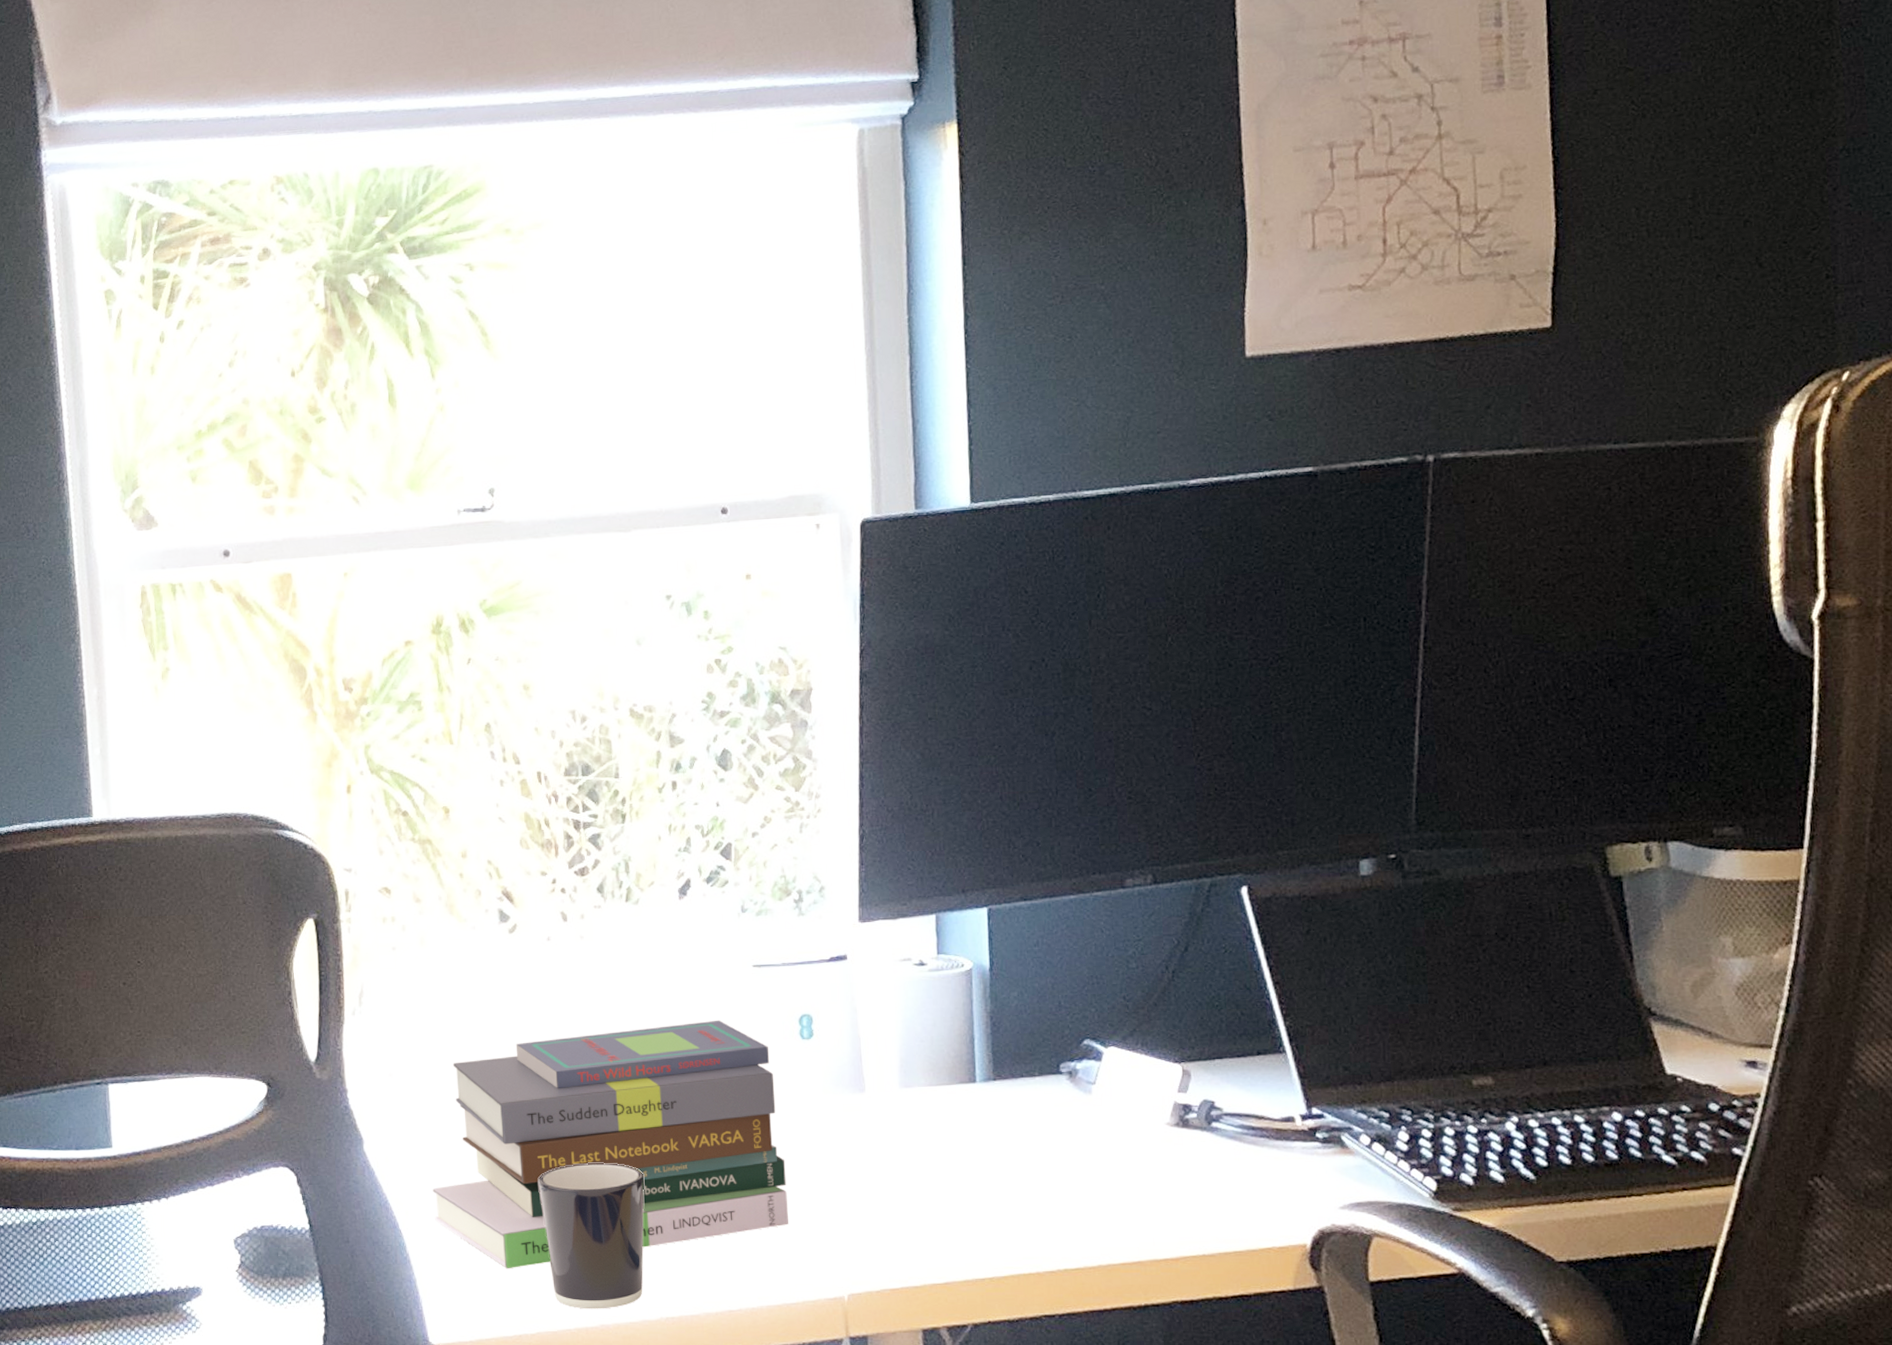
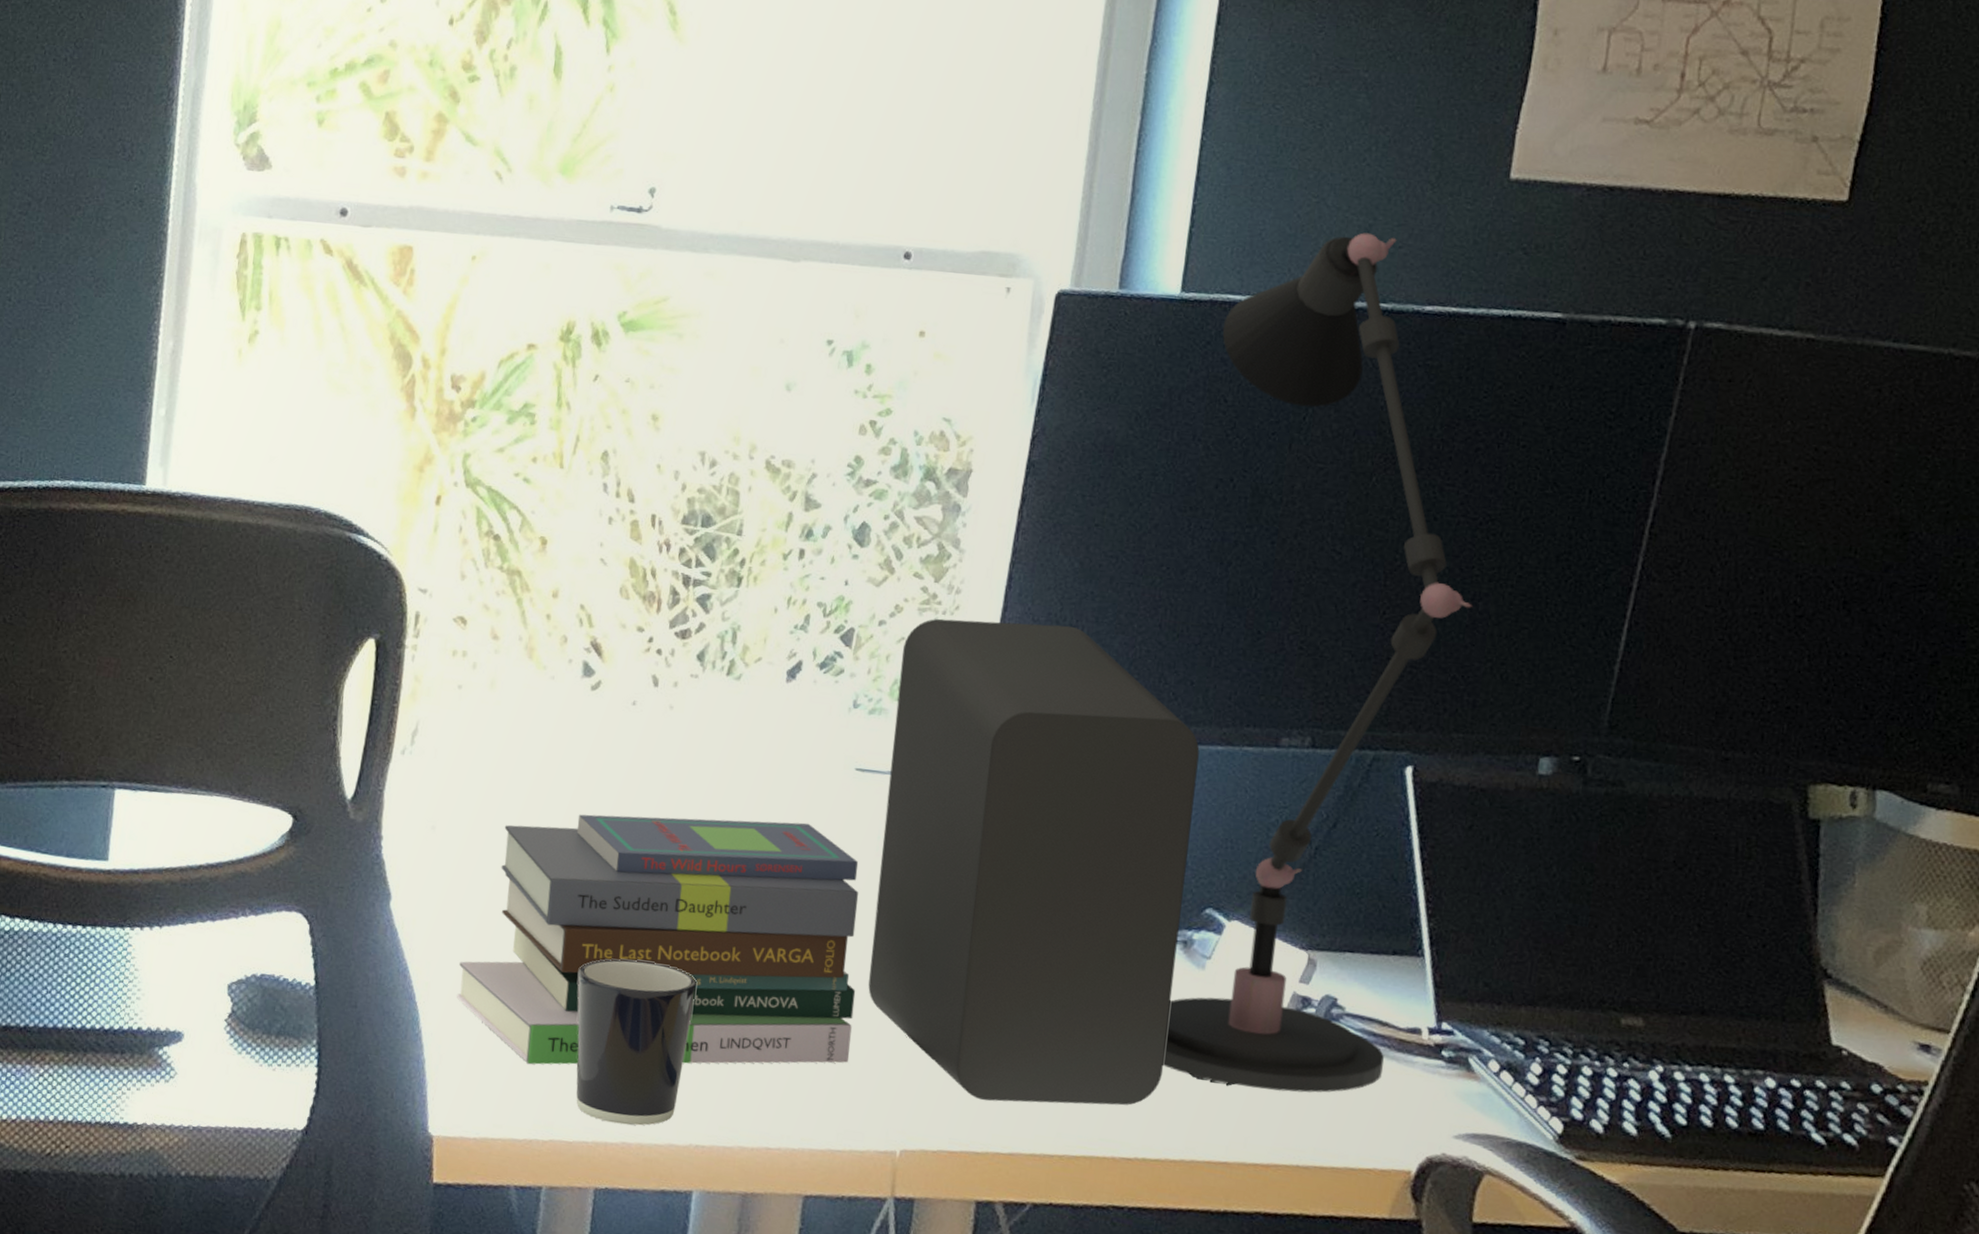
speaker: none [777,810,1069,1240] -> present [868,618,1200,1106]
desk lamp: none [1013,425,1276,1193] -> present [1162,232,1472,1093]

